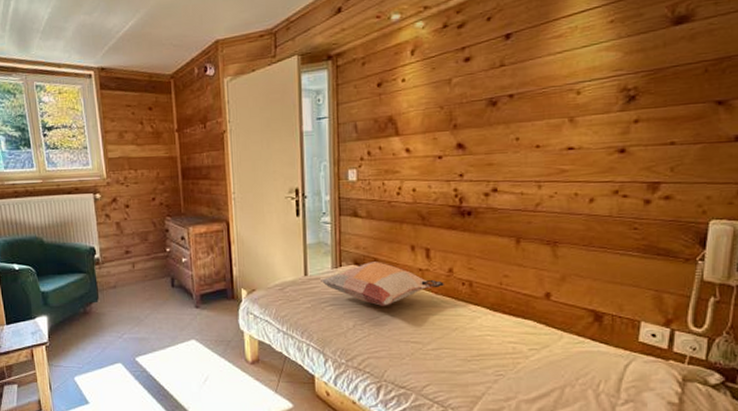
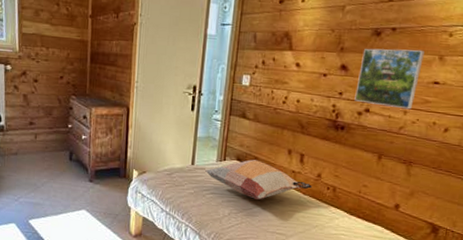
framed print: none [478,114,551,183] -> present [354,48,424,110]

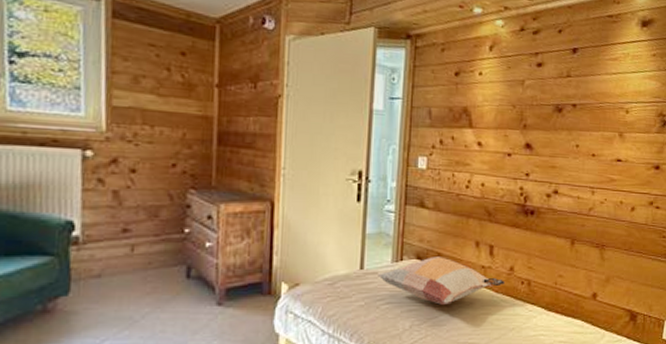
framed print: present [354,48,424,110] -> none [542,125,605,189]

